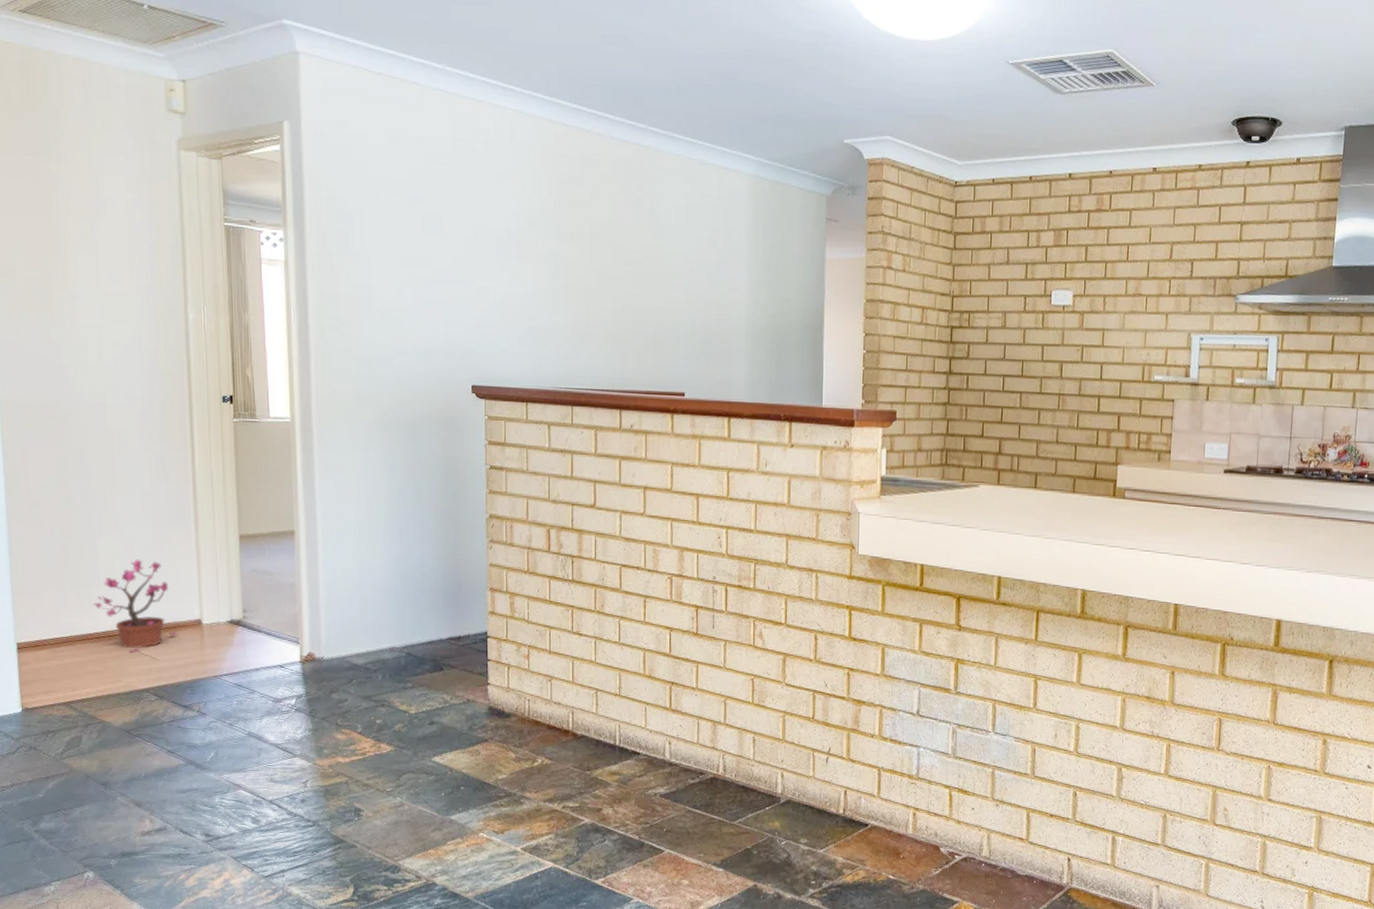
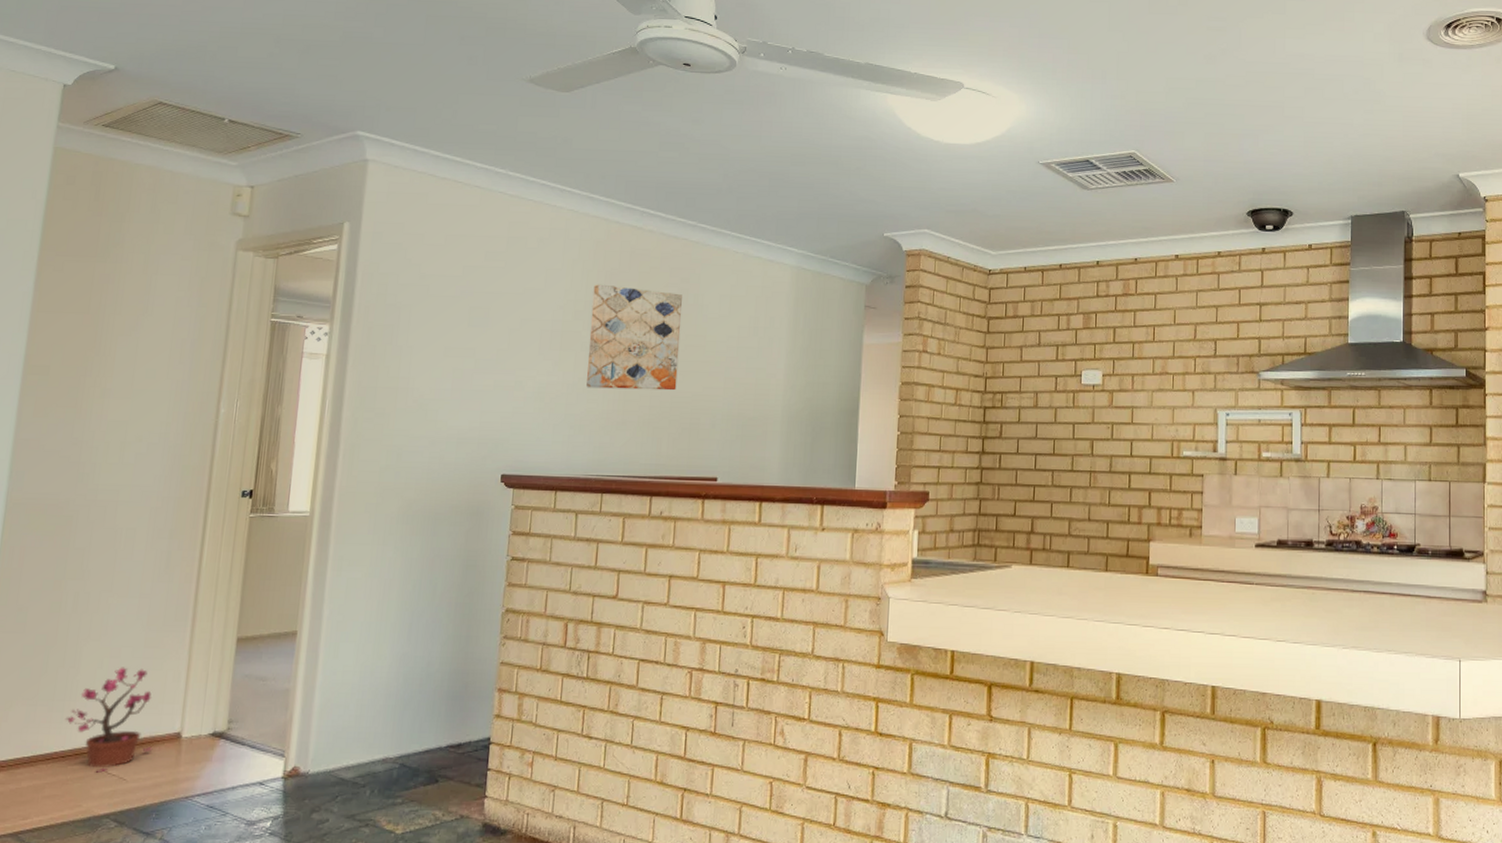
wall art: none [546,191,638,304] -> present [586,284,682,391]

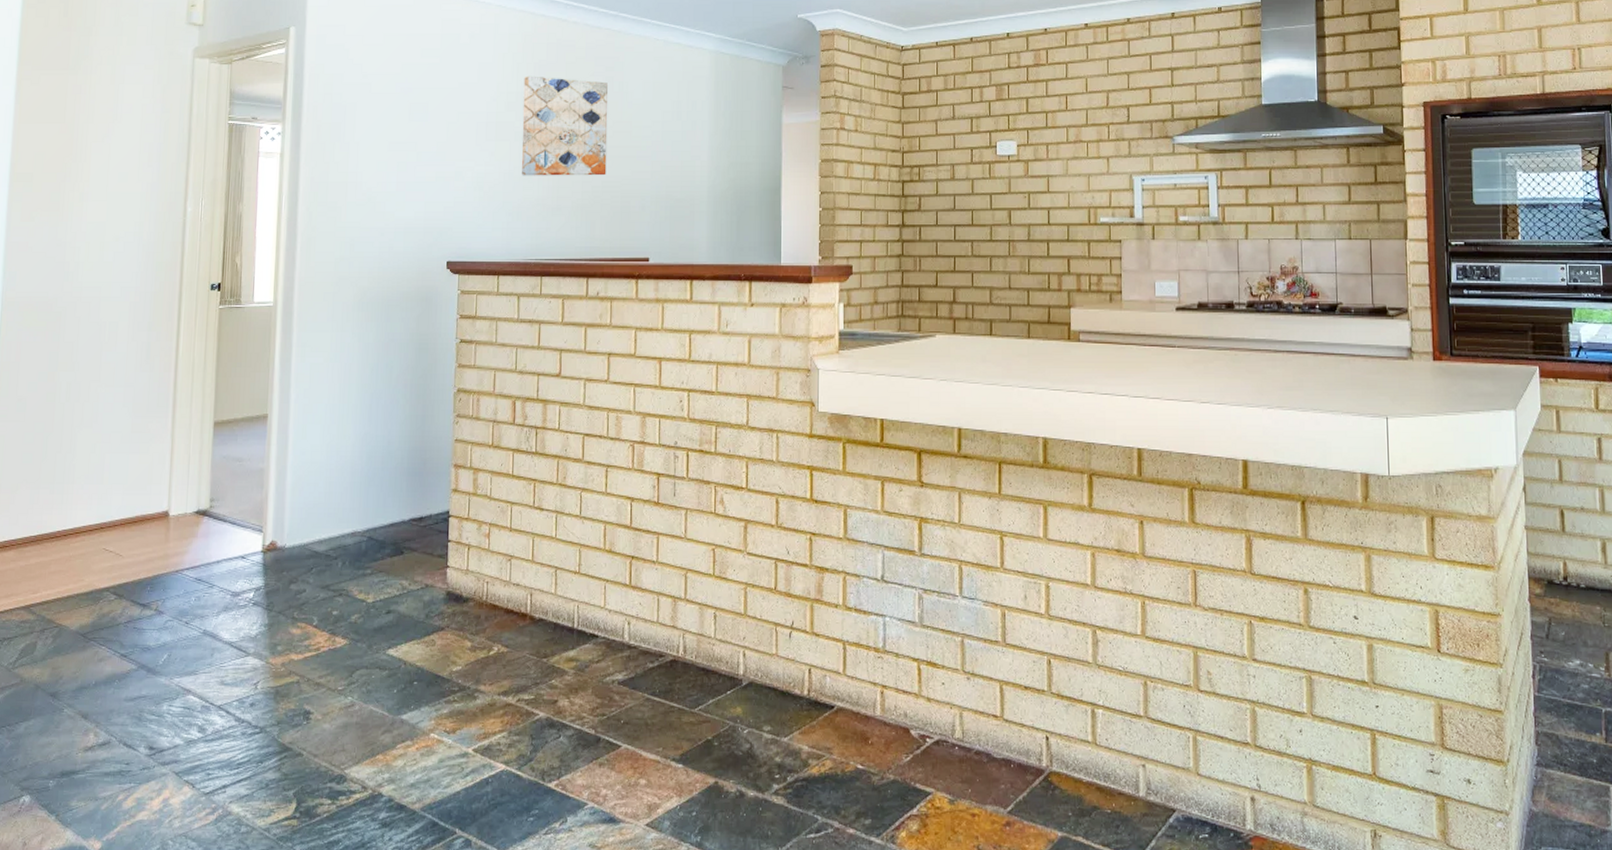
potted plant: present [64,667,153,774] -> none [64,451,145,551]

